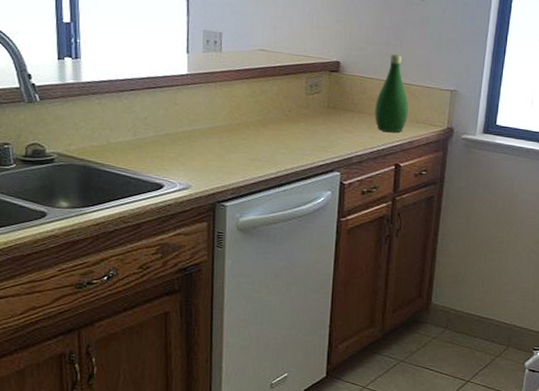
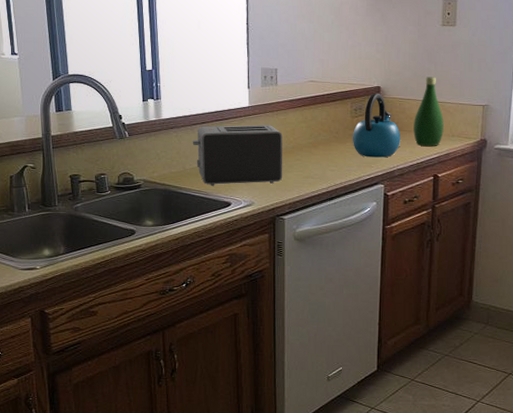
toaster: none [118,93,227,165] -> present [192,125,283,186]
kettle: none [306,68,361,142] -> present [352,93,401,158]

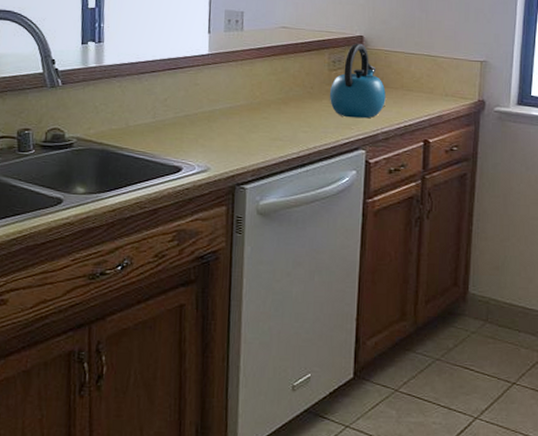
toaster: present [192,125,283,186] -> none [138,75,247,147]
bottle: present [413,77,444,147] -> none [401,26,436,107]

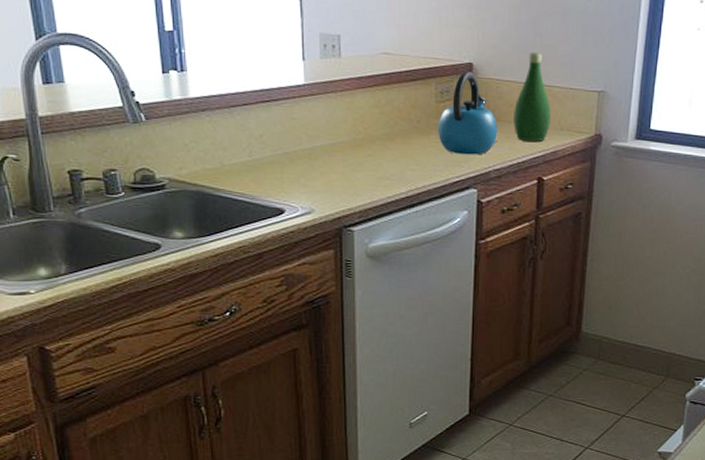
bottle: none [401,26,436,107] -> present [513,52,551,142]

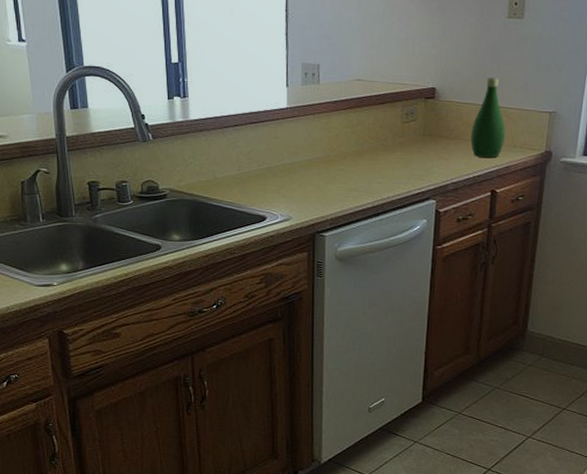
kettle: present [437,71,498,155] -> none [402,95,456,170]

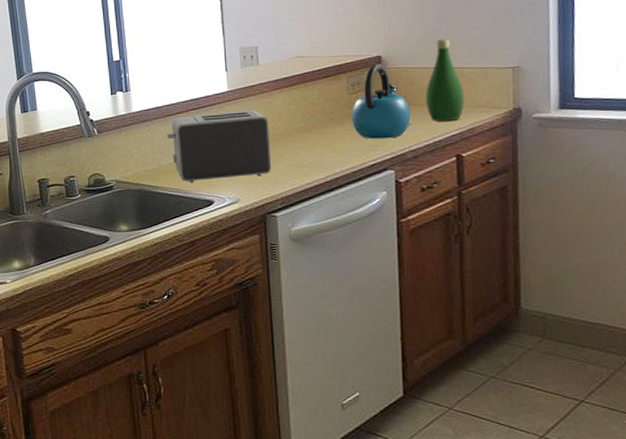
toaster: none [223,129,325,197] -> present [167,110,272,183]
kettle: none [402,95,456,170] -> present [351,63,411,139]

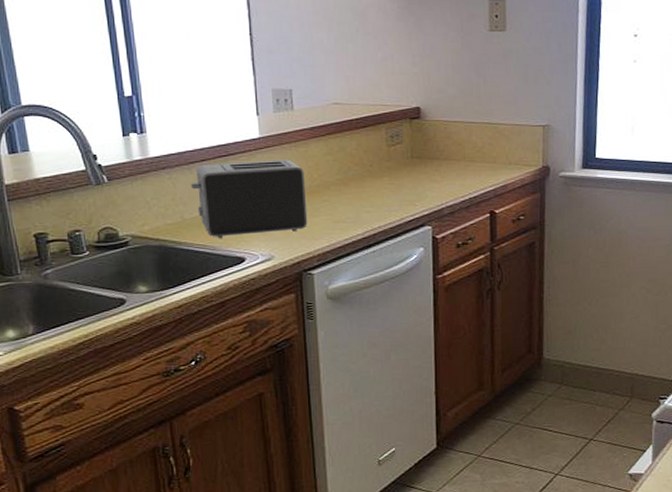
kettle: present [351,63,411,139] -> none [389,115,448,194]
bottle: present [425,39,465,122] -> none [462,93,499,178]

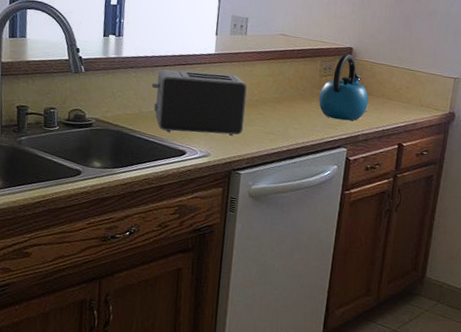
kettle: none [389,115,448,194] -> present [318,53,369,121]

